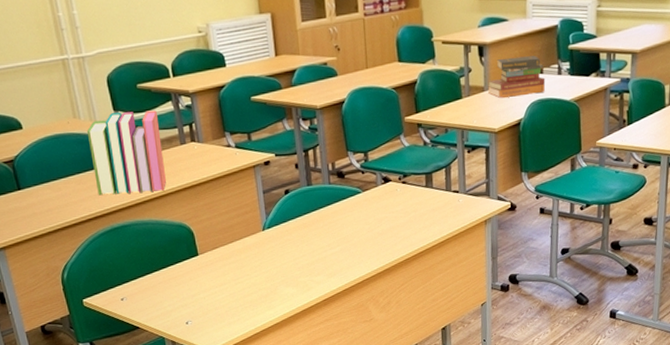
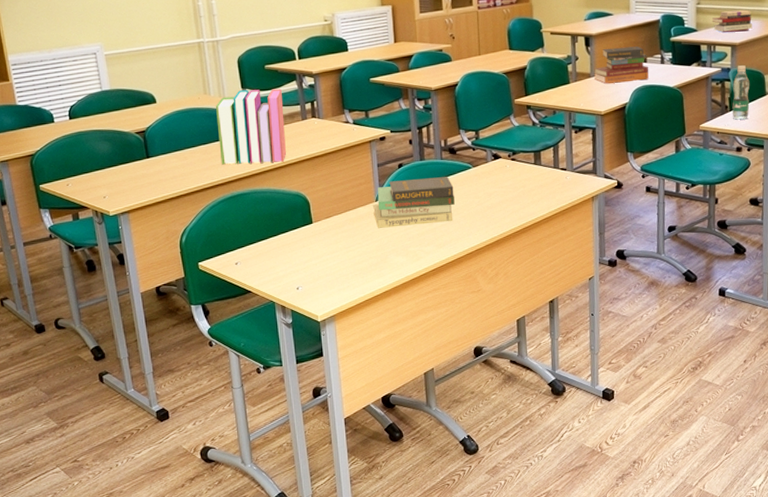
books: none [260,202,345,259] -> present [373,177,455,228]
books: none [612,12,655,39] -> present [711,9,752,32]
bottle: none [630,75,650,135] -> present [732,65,750,120]

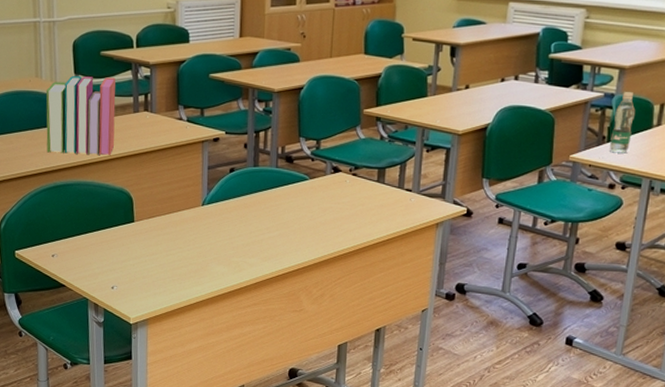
books: present [373,177,455,228] -> none [198,185,287,235]
books: present [594,46,649,84] -> none [456,60,520,100]
books: present [711,9,752,32] -> none [600,28,649,53]

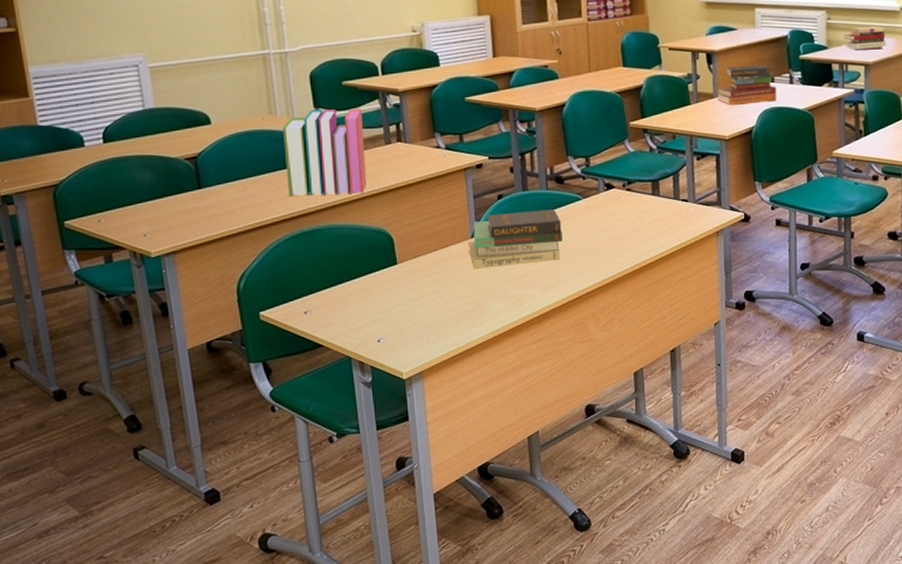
books: none [198,185,287,235] -> present [468,209,562,269]
books: none [456,60,520,100] -> present [717,64,777,105]
books: none [600,28,649,53] -> present [843,26,887,50]
bottle: present [610,92,636,153] -> none [867,86,886,146]

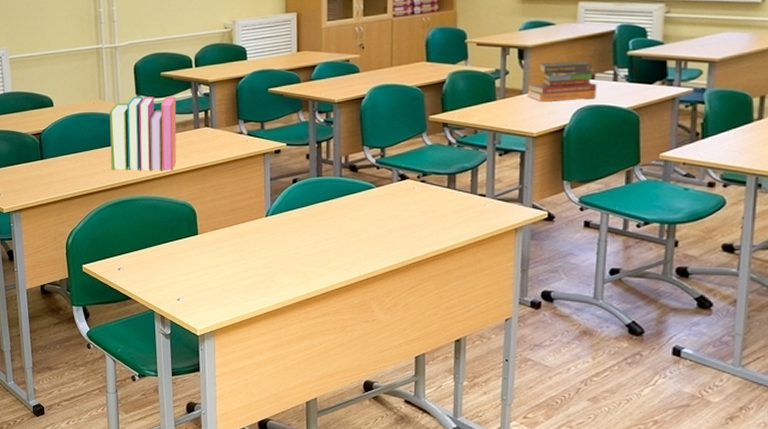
books: present [468,209,562,269] -> none [263,195,352,245]
books: present [843,26,887,50] -> none [684,19,740,46]

